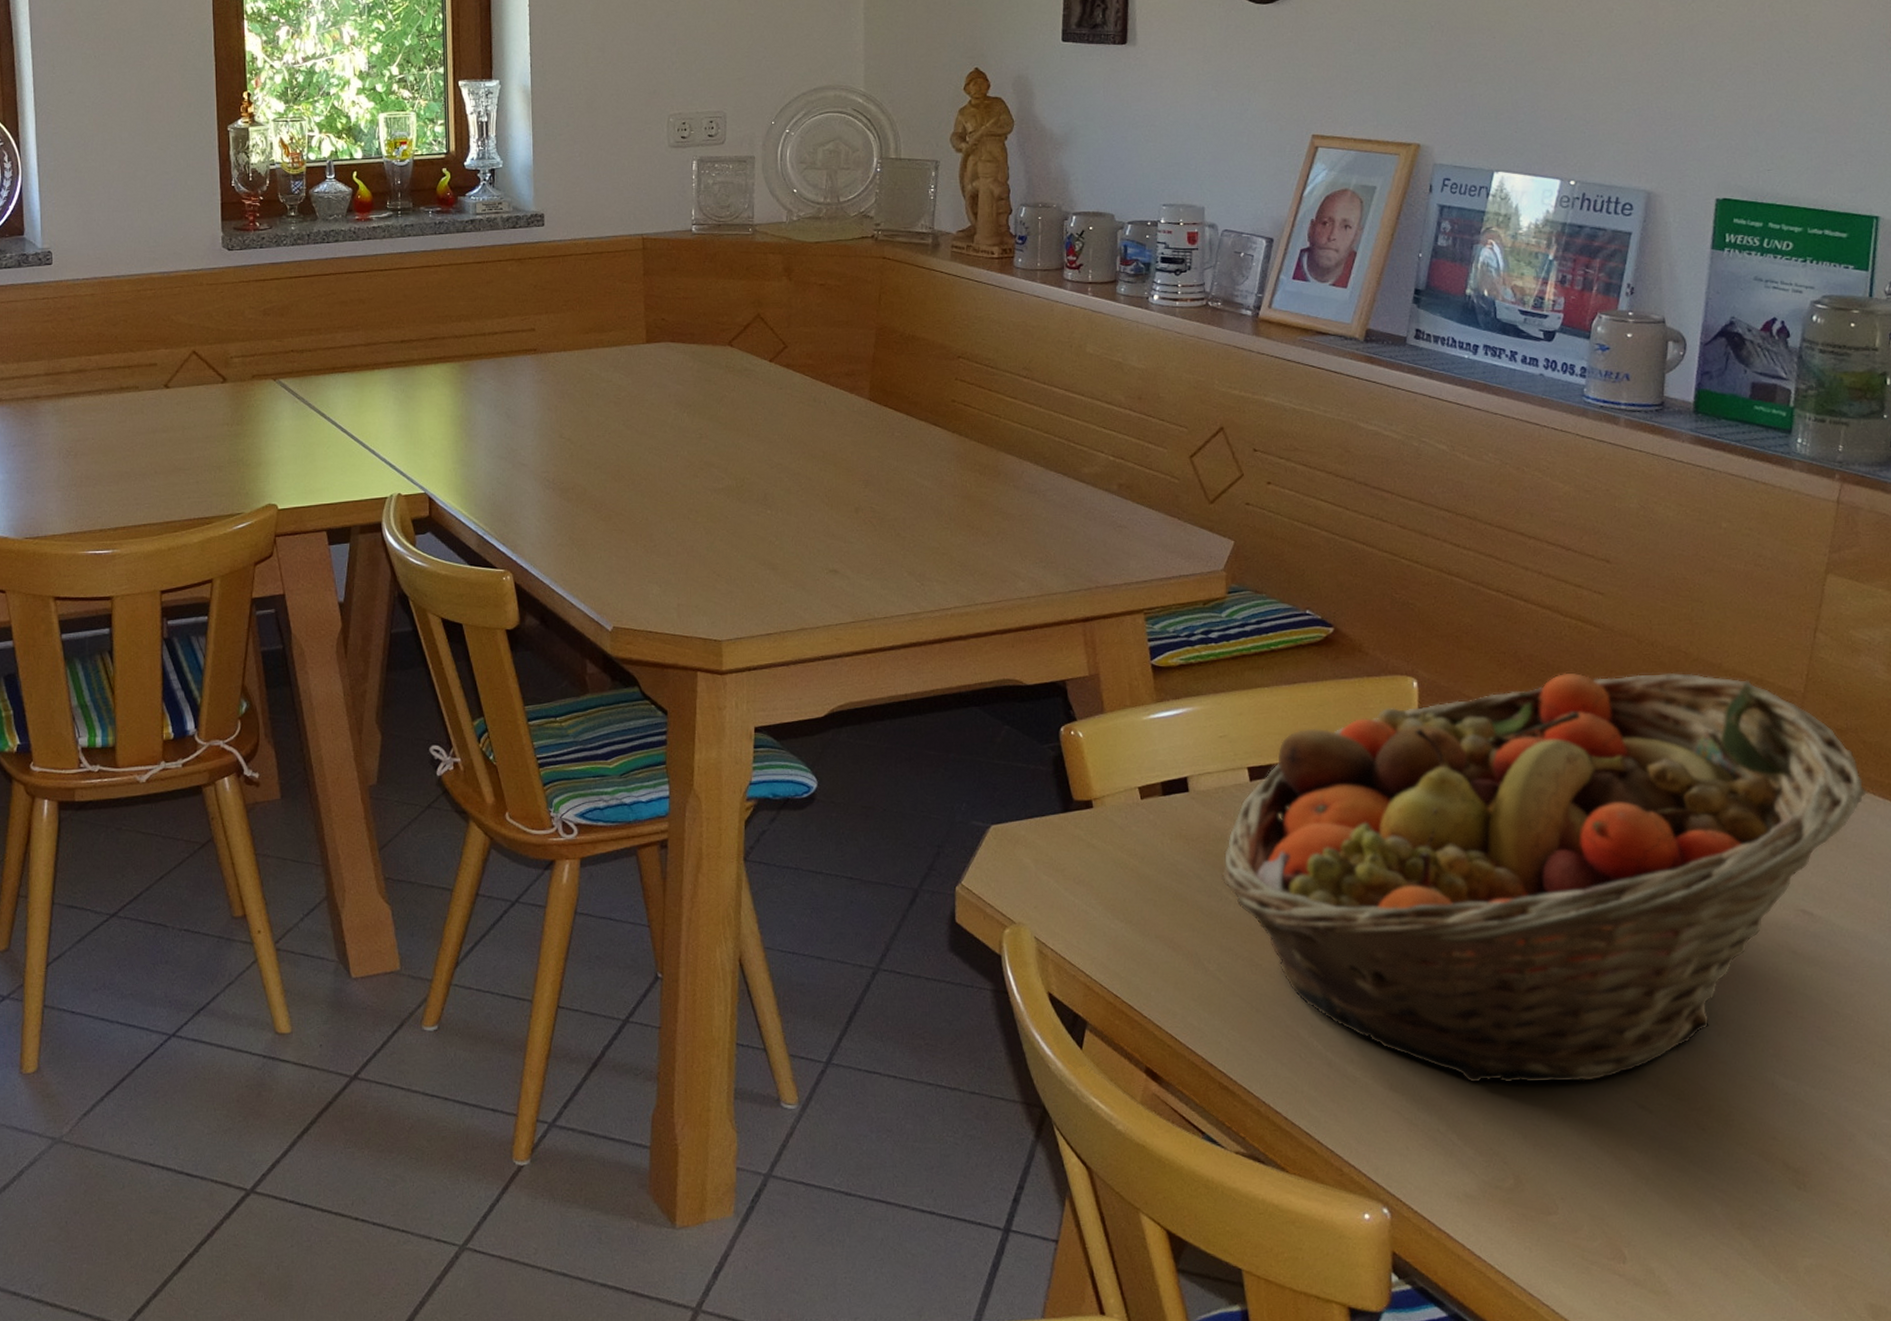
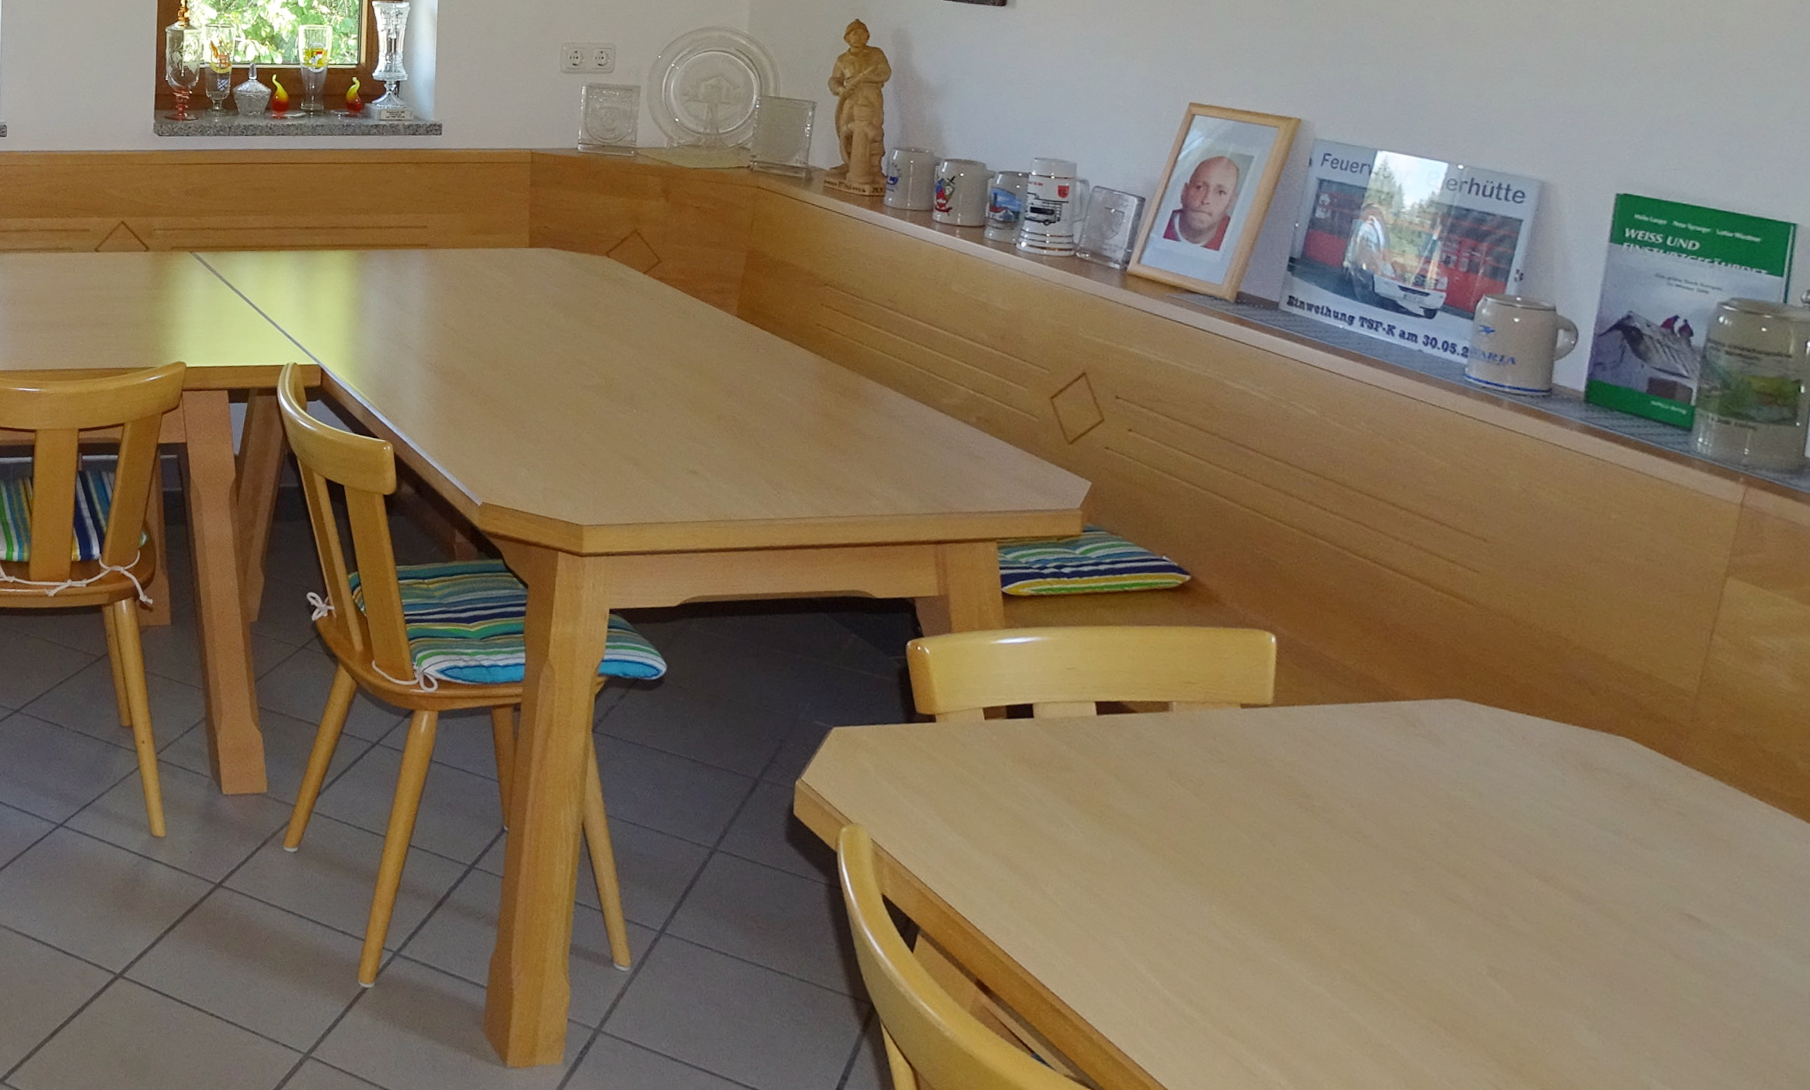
fruit basket: present [1220,672,1868,1083] -> none [1062,645,1766,1058]

